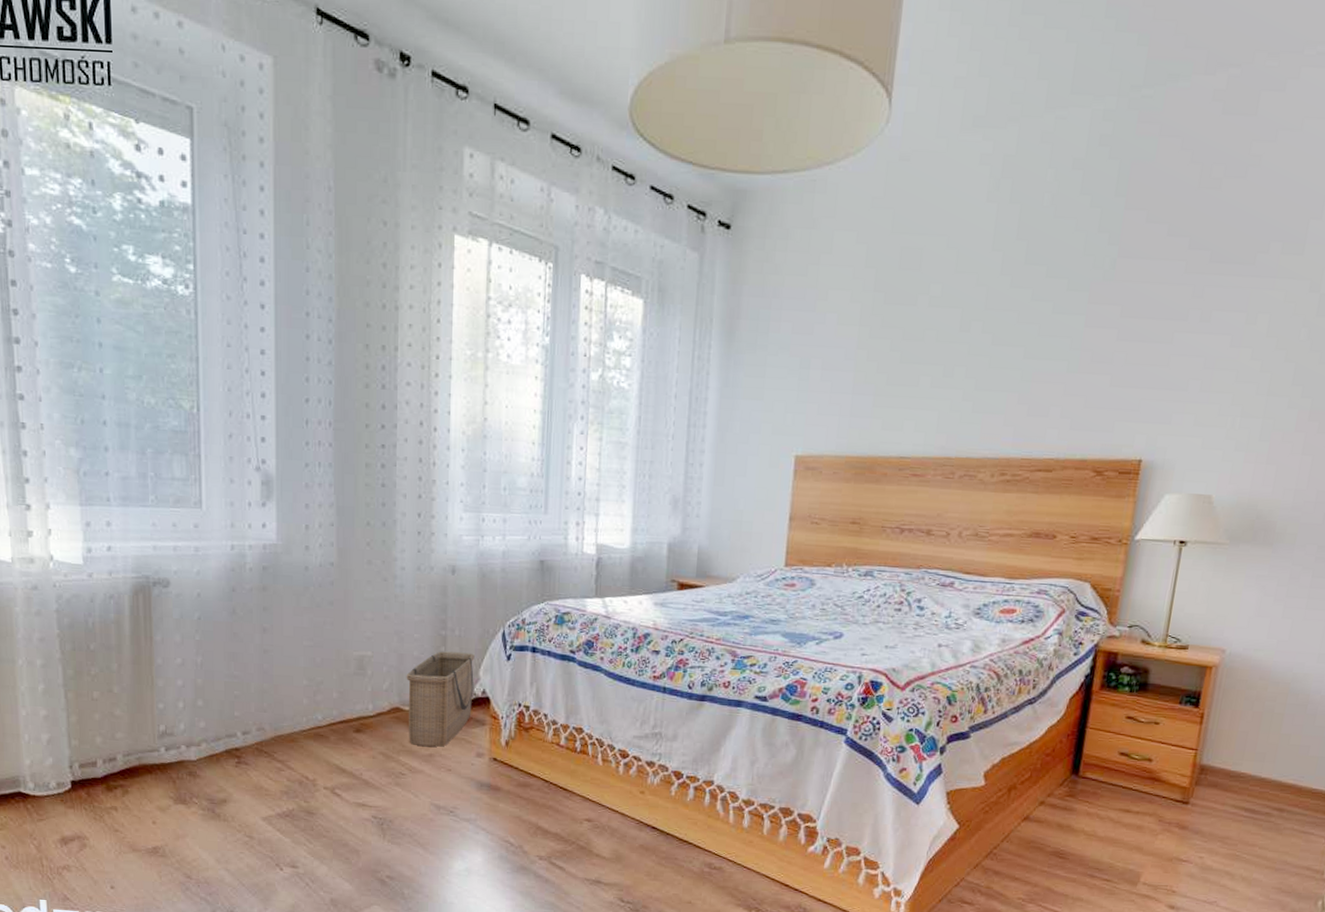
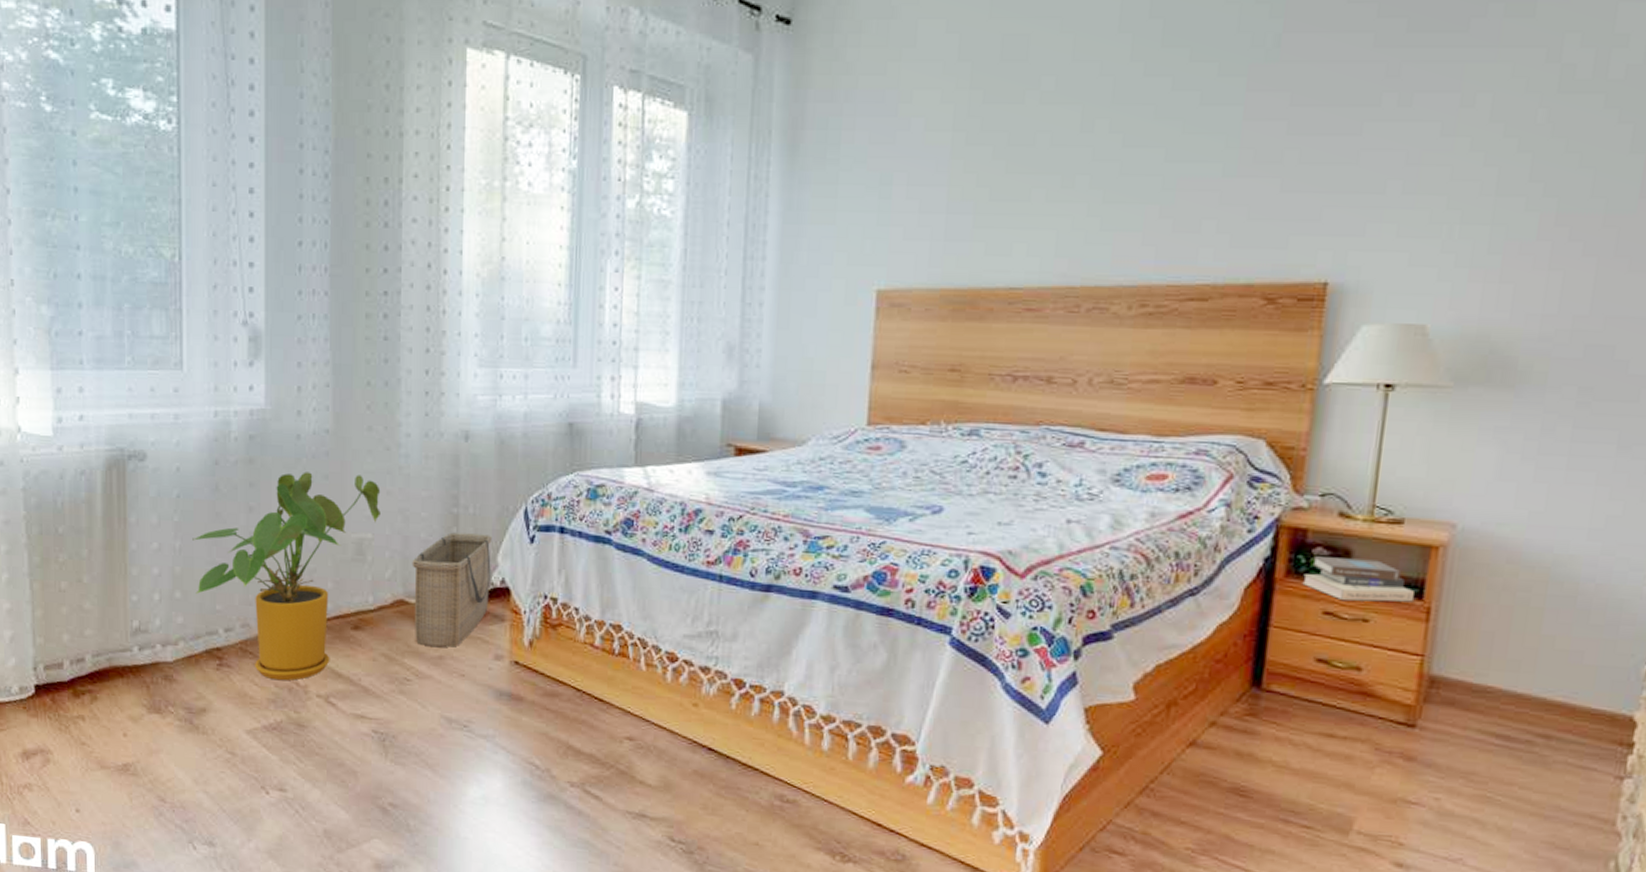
house plant: none [212,598,379,776] -> present [192,472,381,681]
books: none [1112,674,1193,709] -> present [1302,556,1414,602]

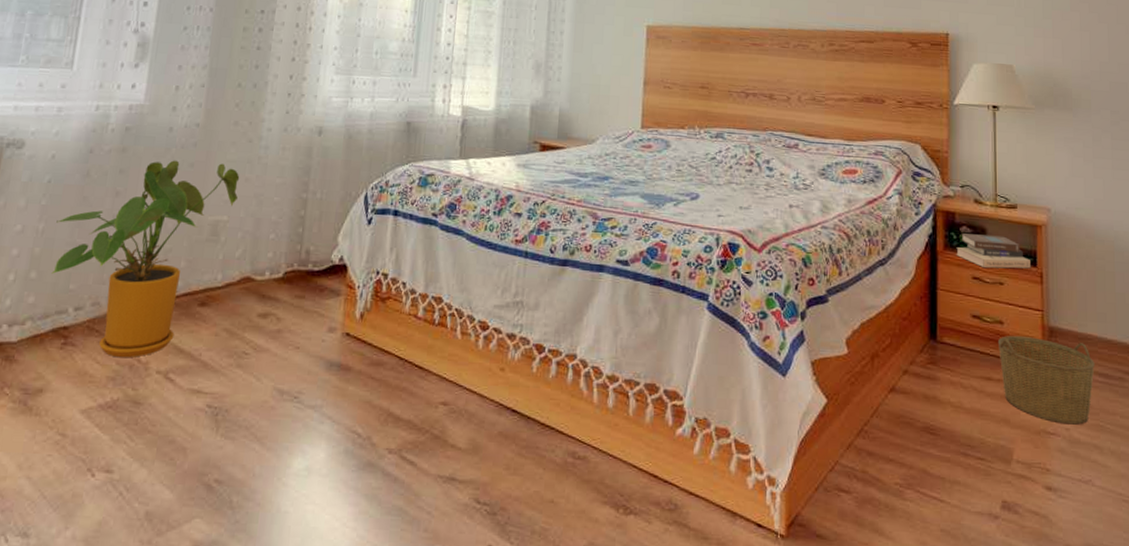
basket: present [412,532,492,648] -> none [257,215,335,321]
basket: none [1349,684,1492,795] -> present [997,335,1095,425]

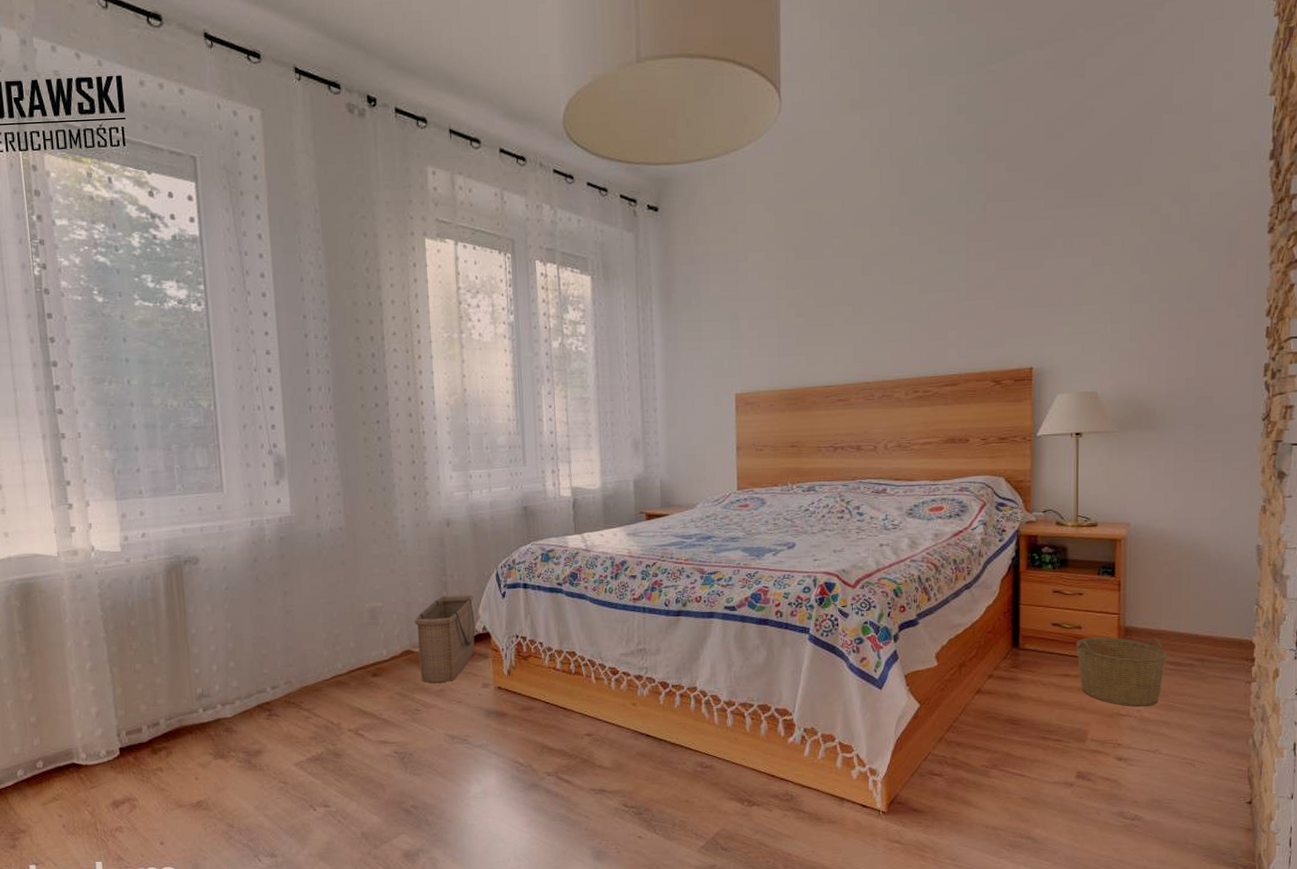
house plant: present [51,160,240,358] -> none [240,559,387,722]
basket: none [257,215,335,321] -> present [414,595,475,683]
books: present [956,233,1030,269] -> none [1038,552,1109,582]

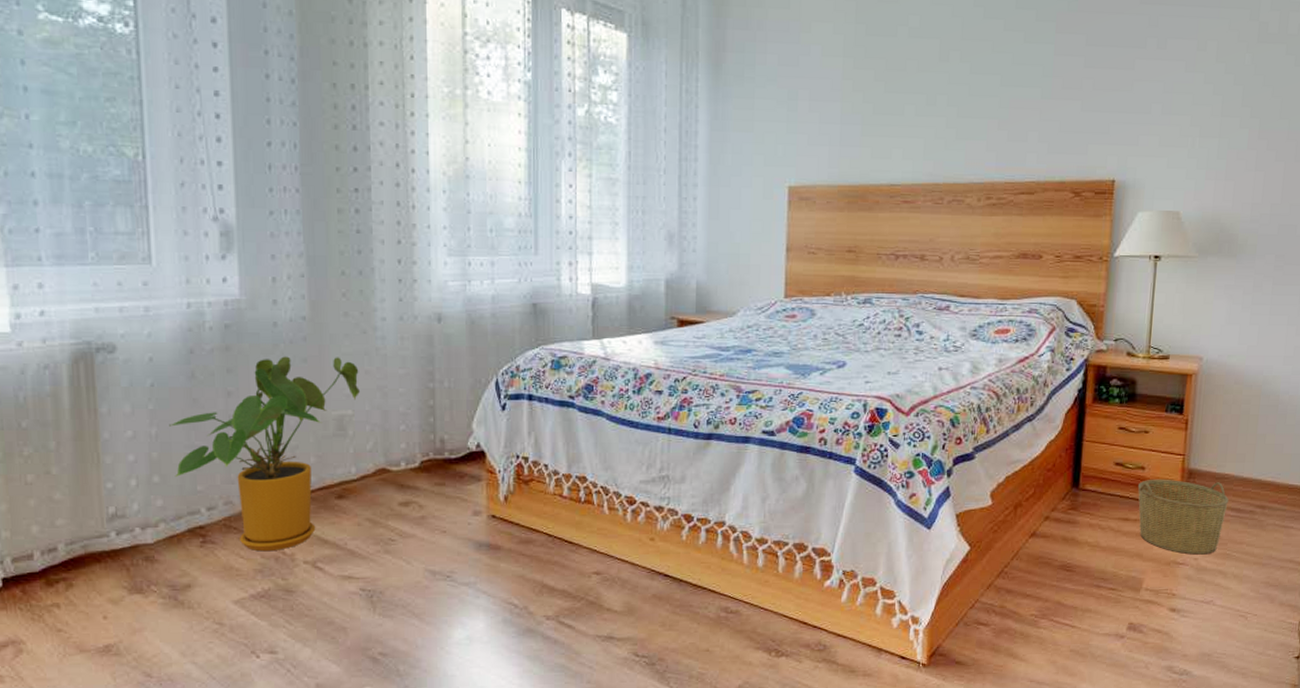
house plant: none [240,559,387,722] -> present [169,356,360,552]
basket: present [414,595,475,683] -> none [392,405,467,508]

